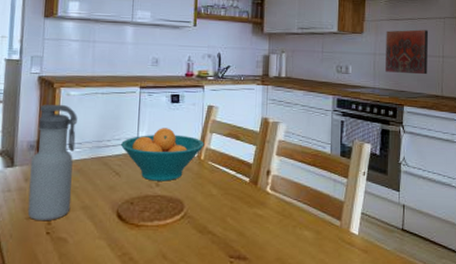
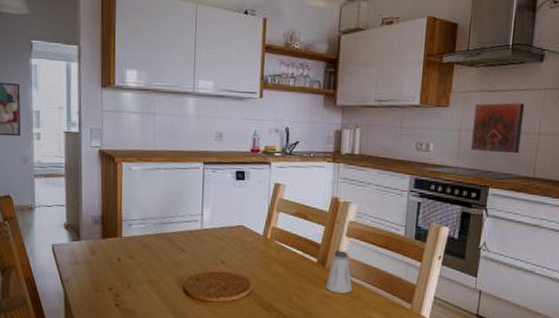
water bottle: present [27,104,77,221] -> none [96,179,140,294]
fruit bowl: present [121,128,204,181] -> none [185,205,271,259]
saltshaker: none [258,169,284,213] -> present [325,250,353,294]

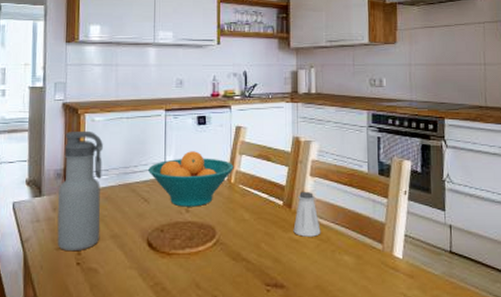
water bottle: none [96,179,140,294] -> present [57,130,103,252]
fruit bowl: none [185,205,271,259] -> present [149,151,234,207]
decorative tile: present [471,102,525,154] -> none [421,36,469,85]

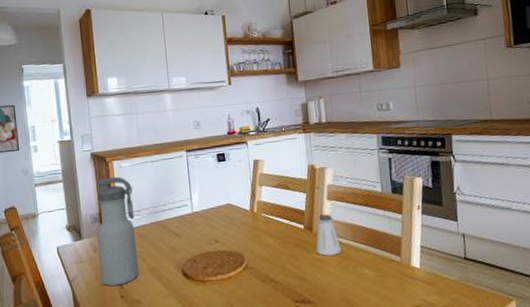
fruit bowl: present [149,151,234,207] -> none [176,186,256,238]

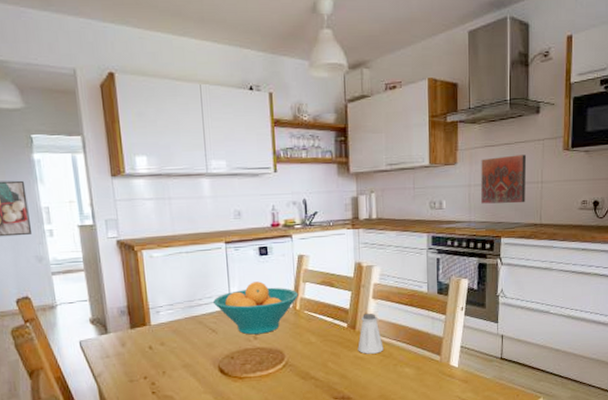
water bottle: present [96,176,139,287] -> none [123,267,172,383]
fruit bowl: none [176,186,256,238] -> present [213,281,299,335]
decorative tile: none [424,54,473,103] -> present [481,154,527,204]

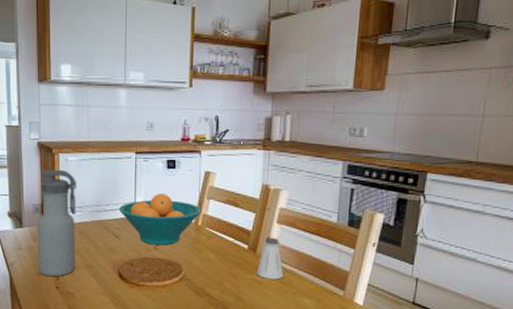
water bottle: none [123,267,172,383] -> present [38,169,76,277]
decorative tile: present [481,154,527,204] -> none [408,83,468,137]

